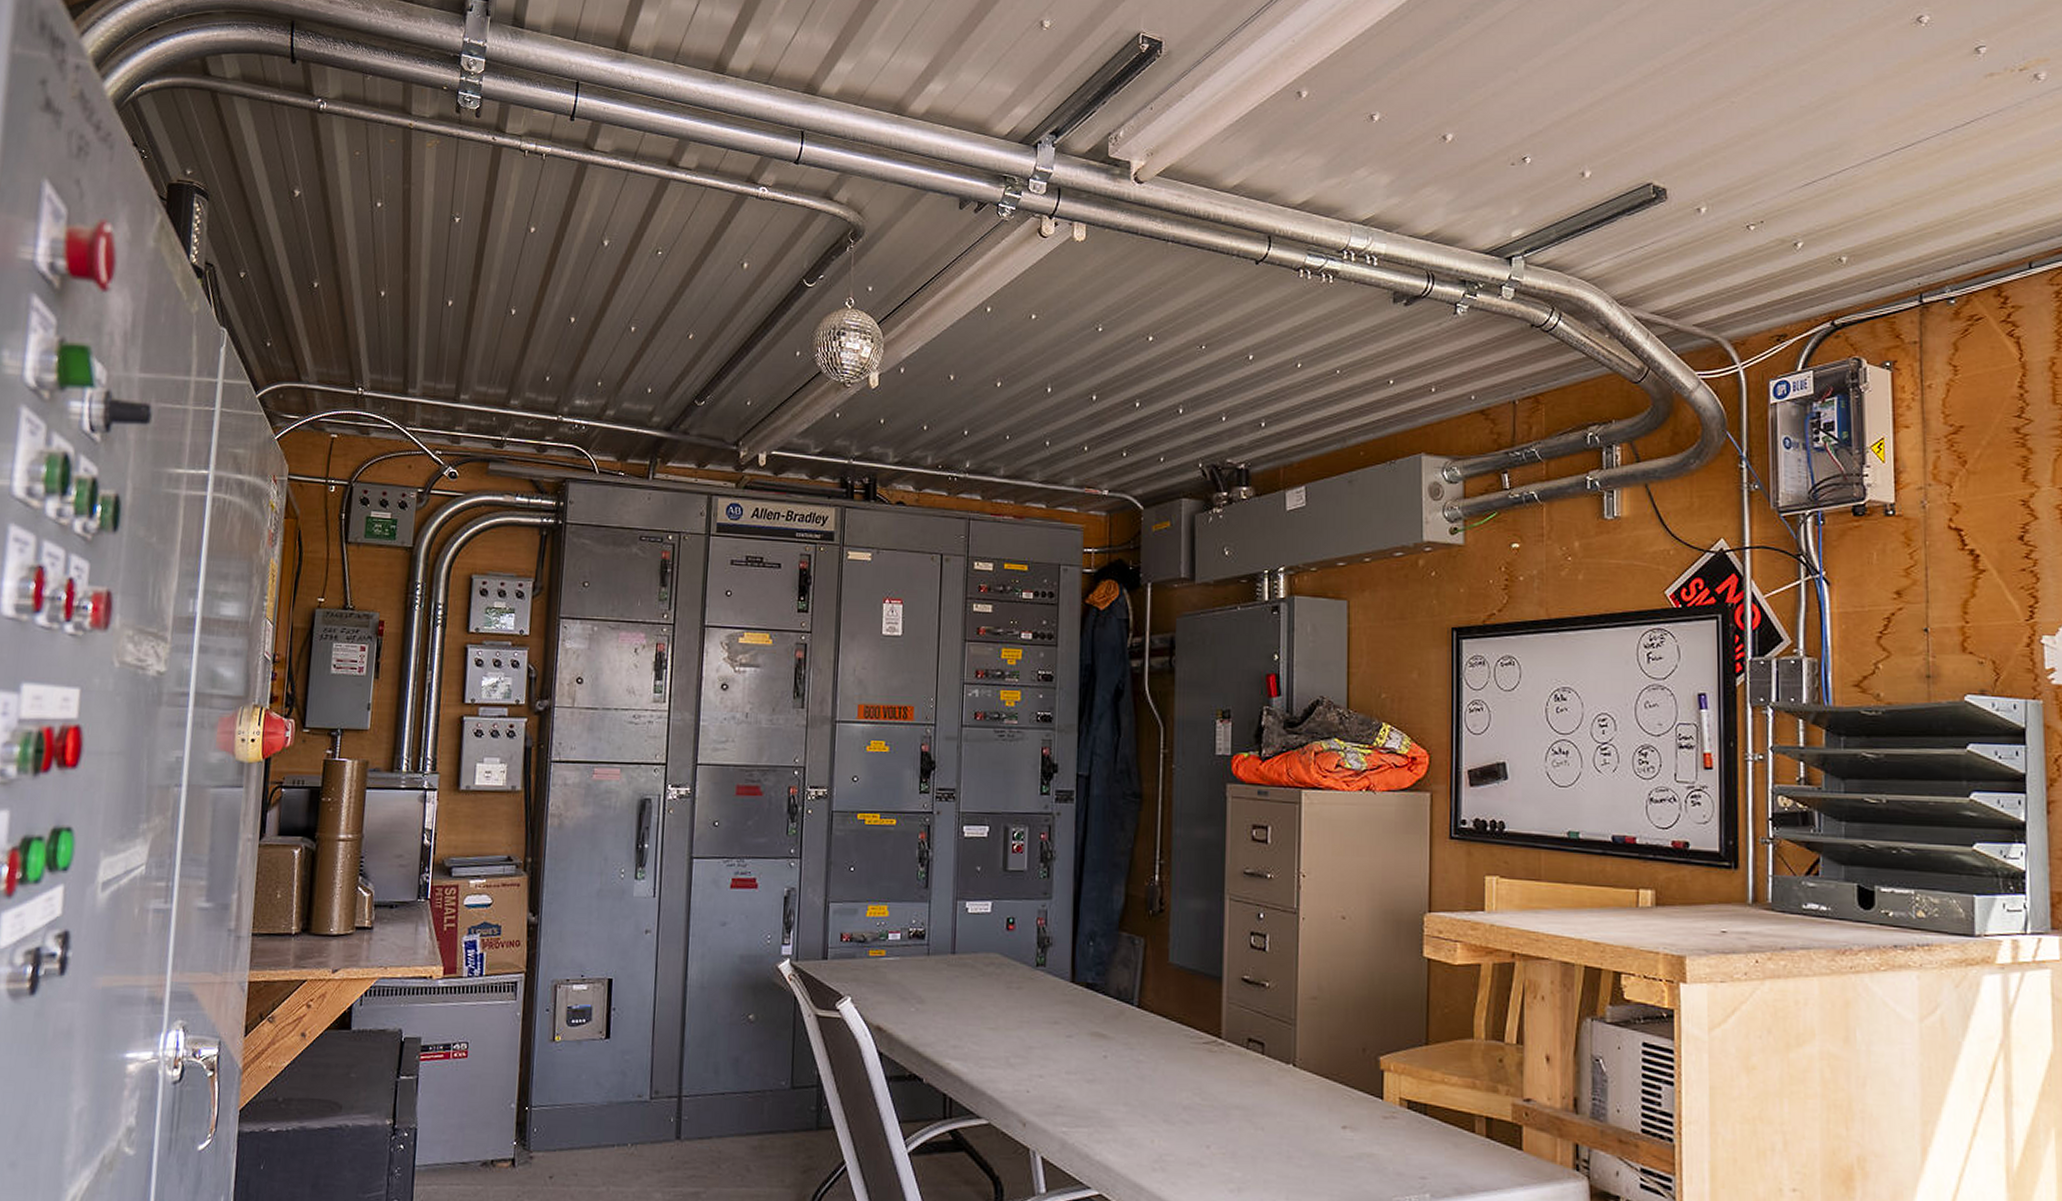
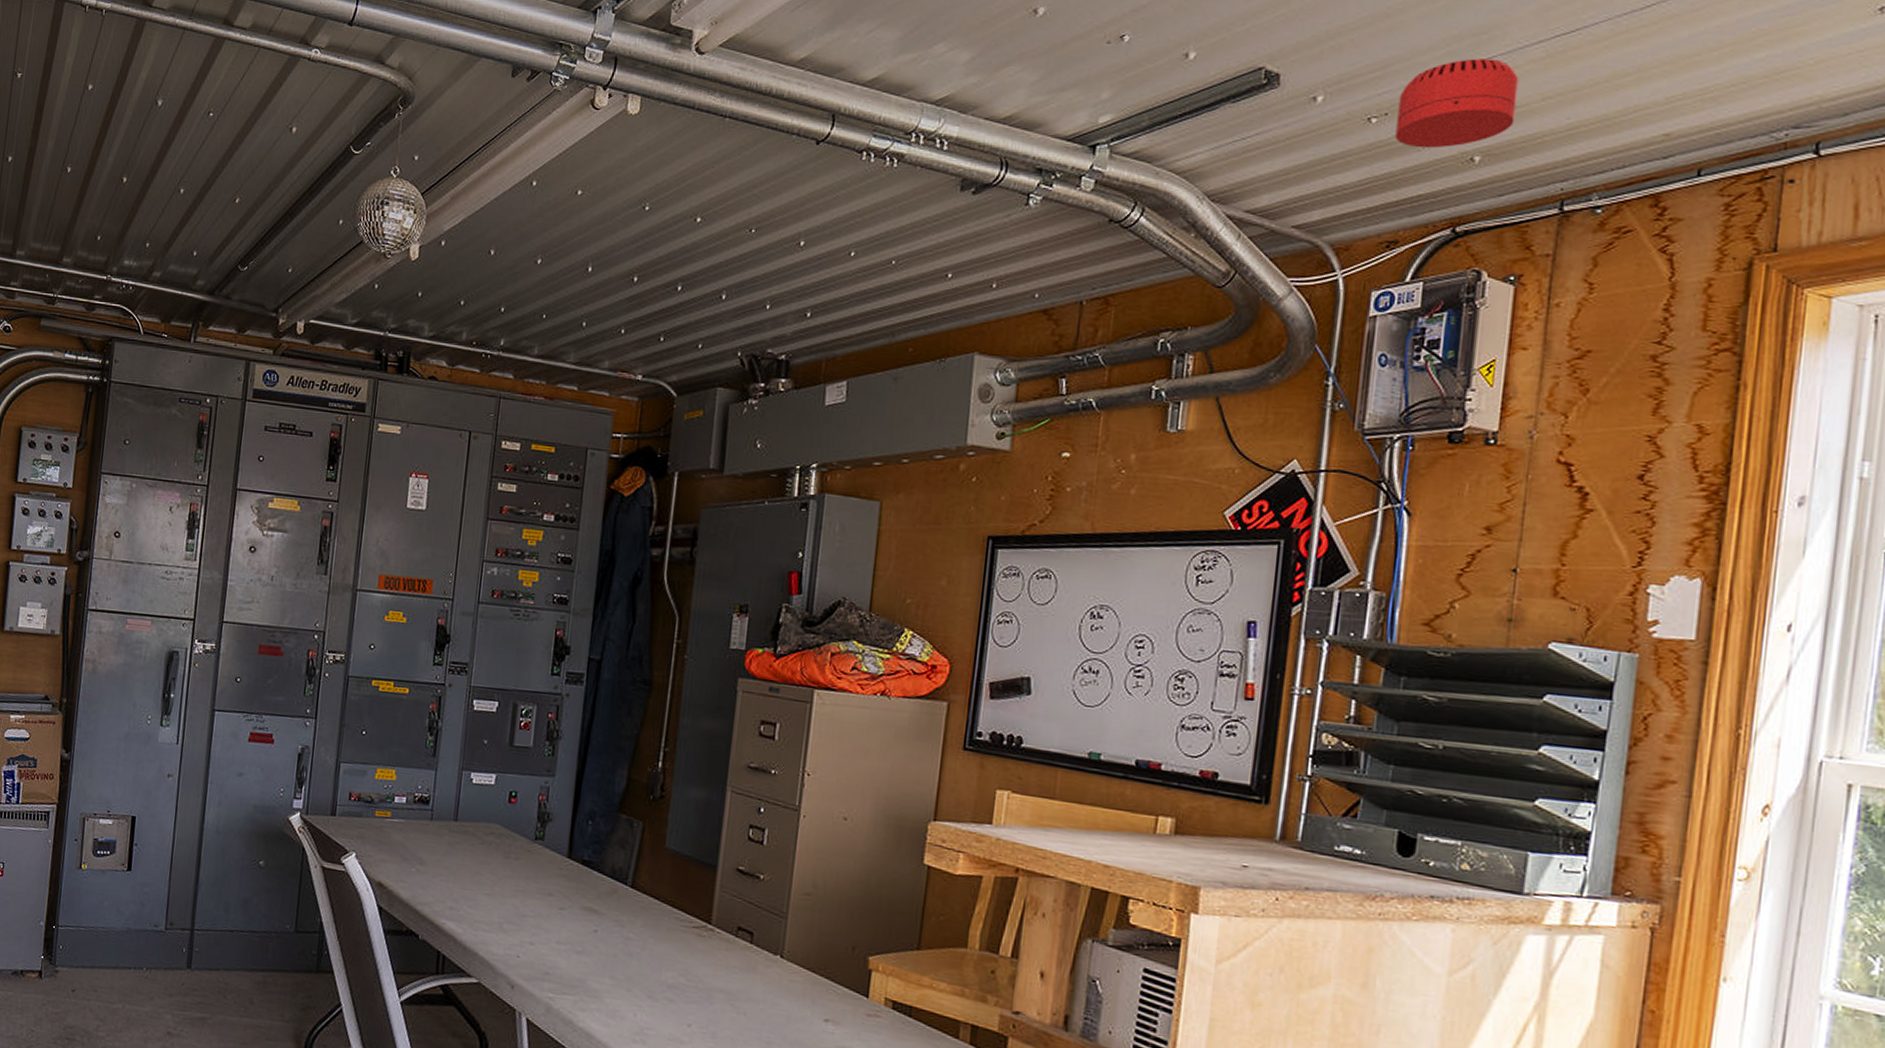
smoke detector: none [1771,171,1871,251] -> present [1395,58,1519,149]

